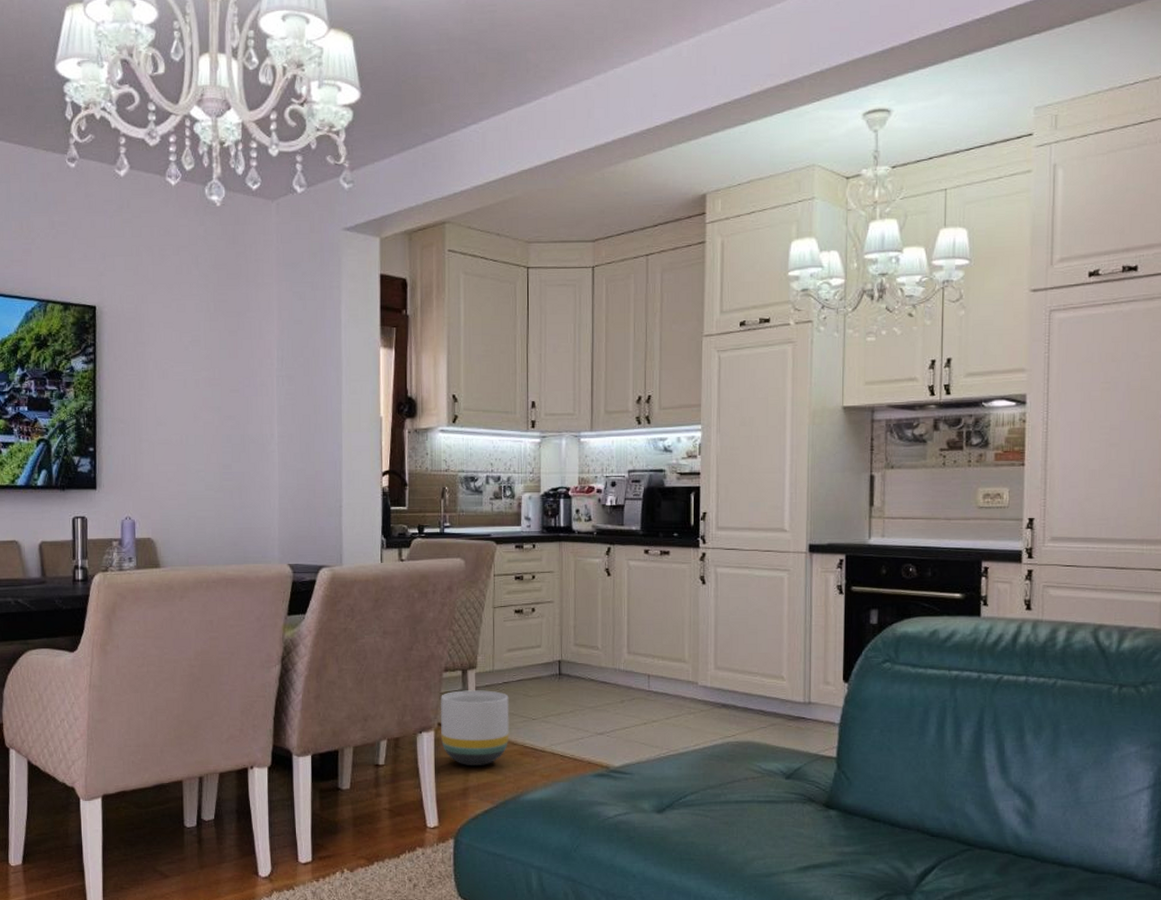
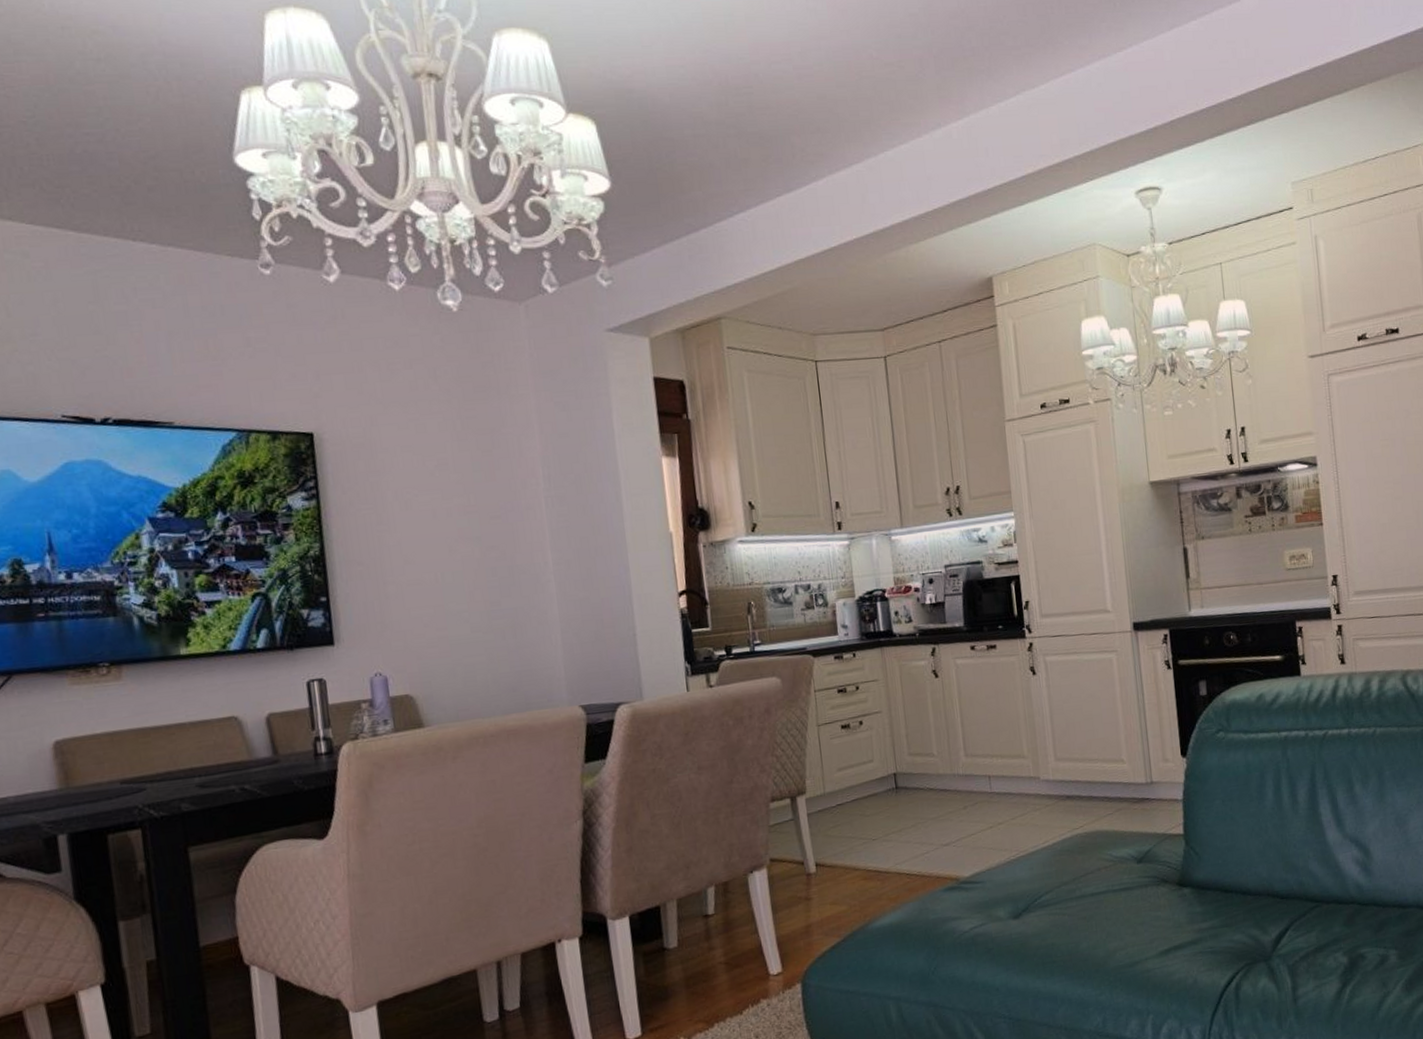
planter: present [441,690,509,767] -> none [770,815,850,901]

